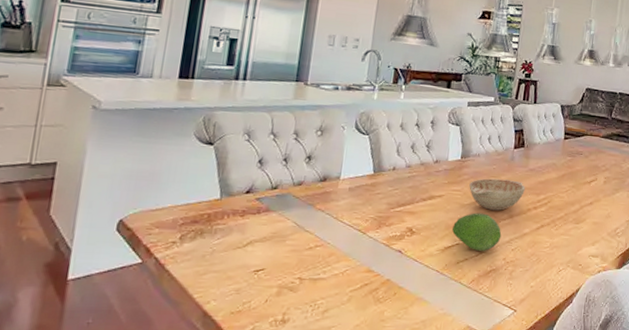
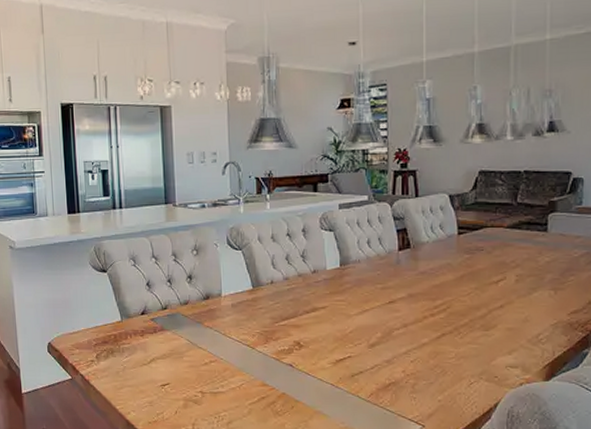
fruit: present [451,213,502,251] -> none [341,323,397,363]
decorative bowl: present [469,178,525,211] -> none [353,285,417,320]

